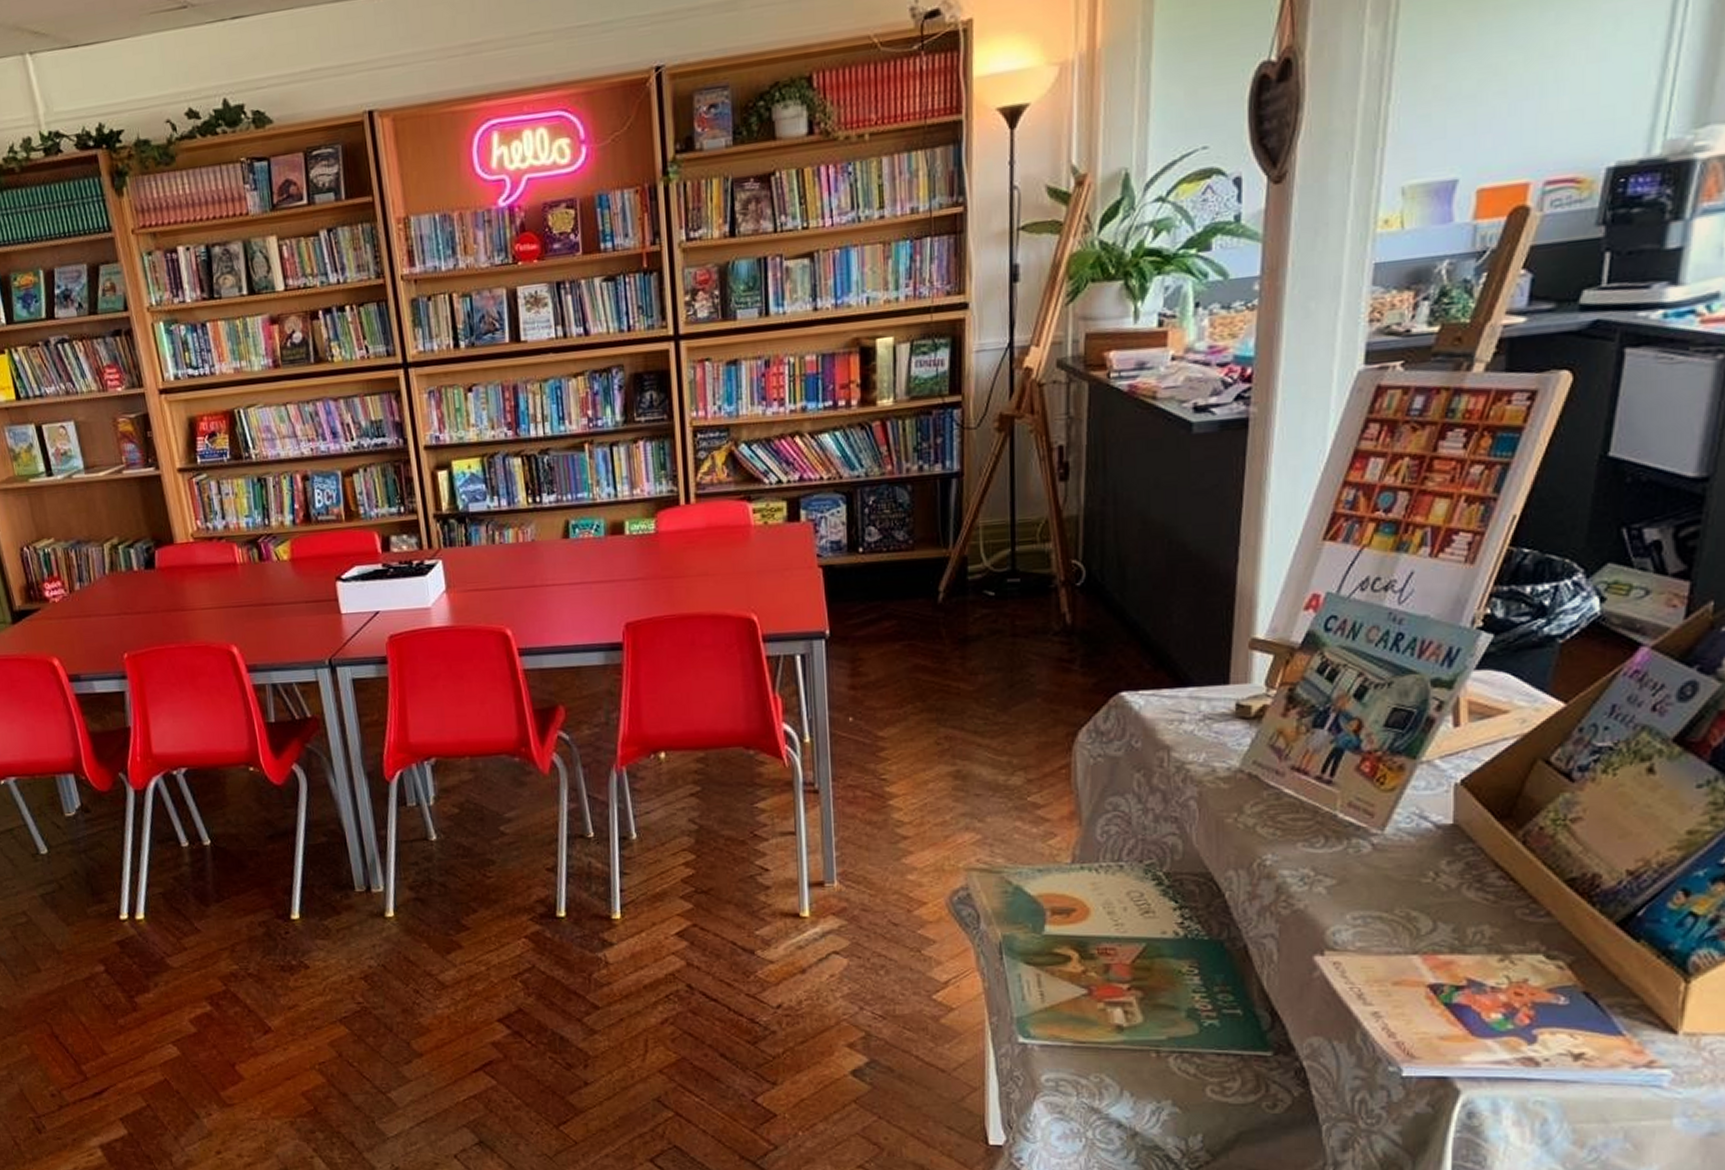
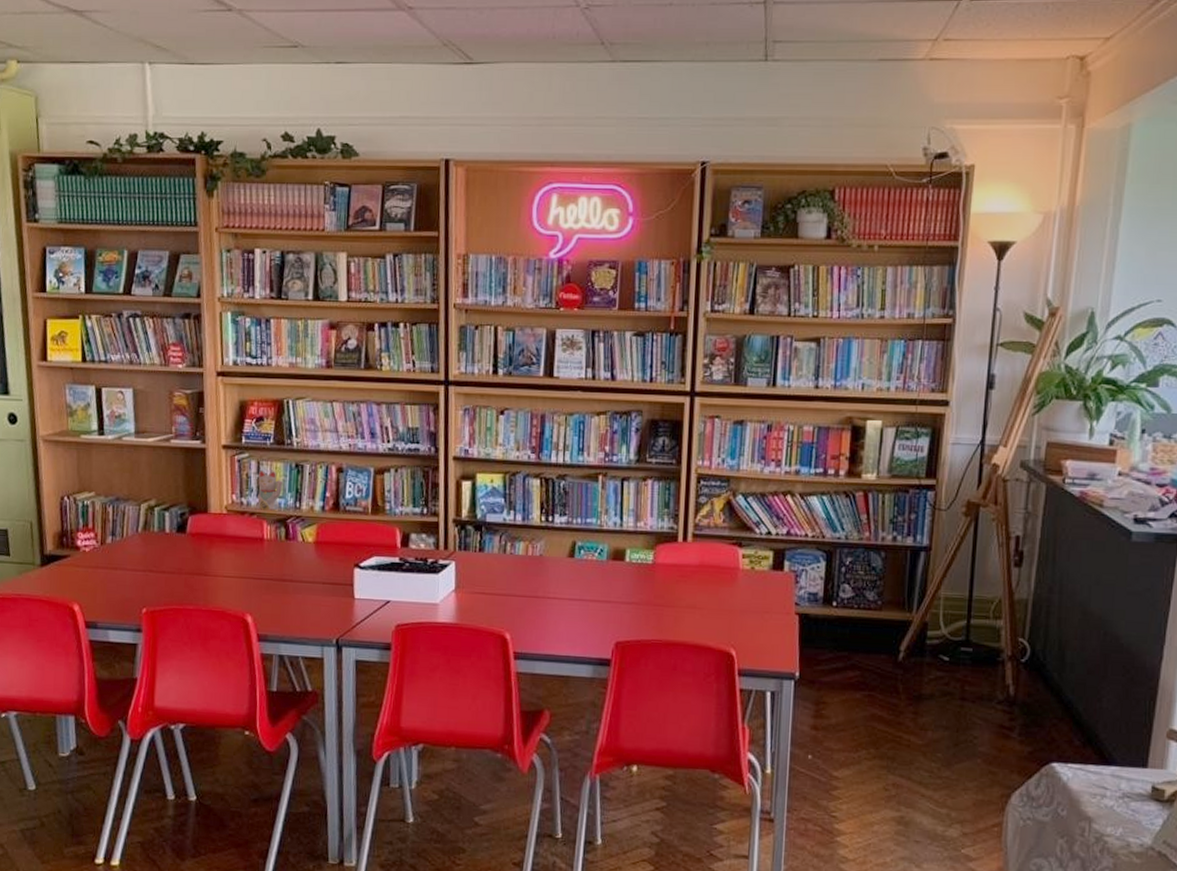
decorative figurine: none [220,489,248,534] -> present [255,470,283,511]

